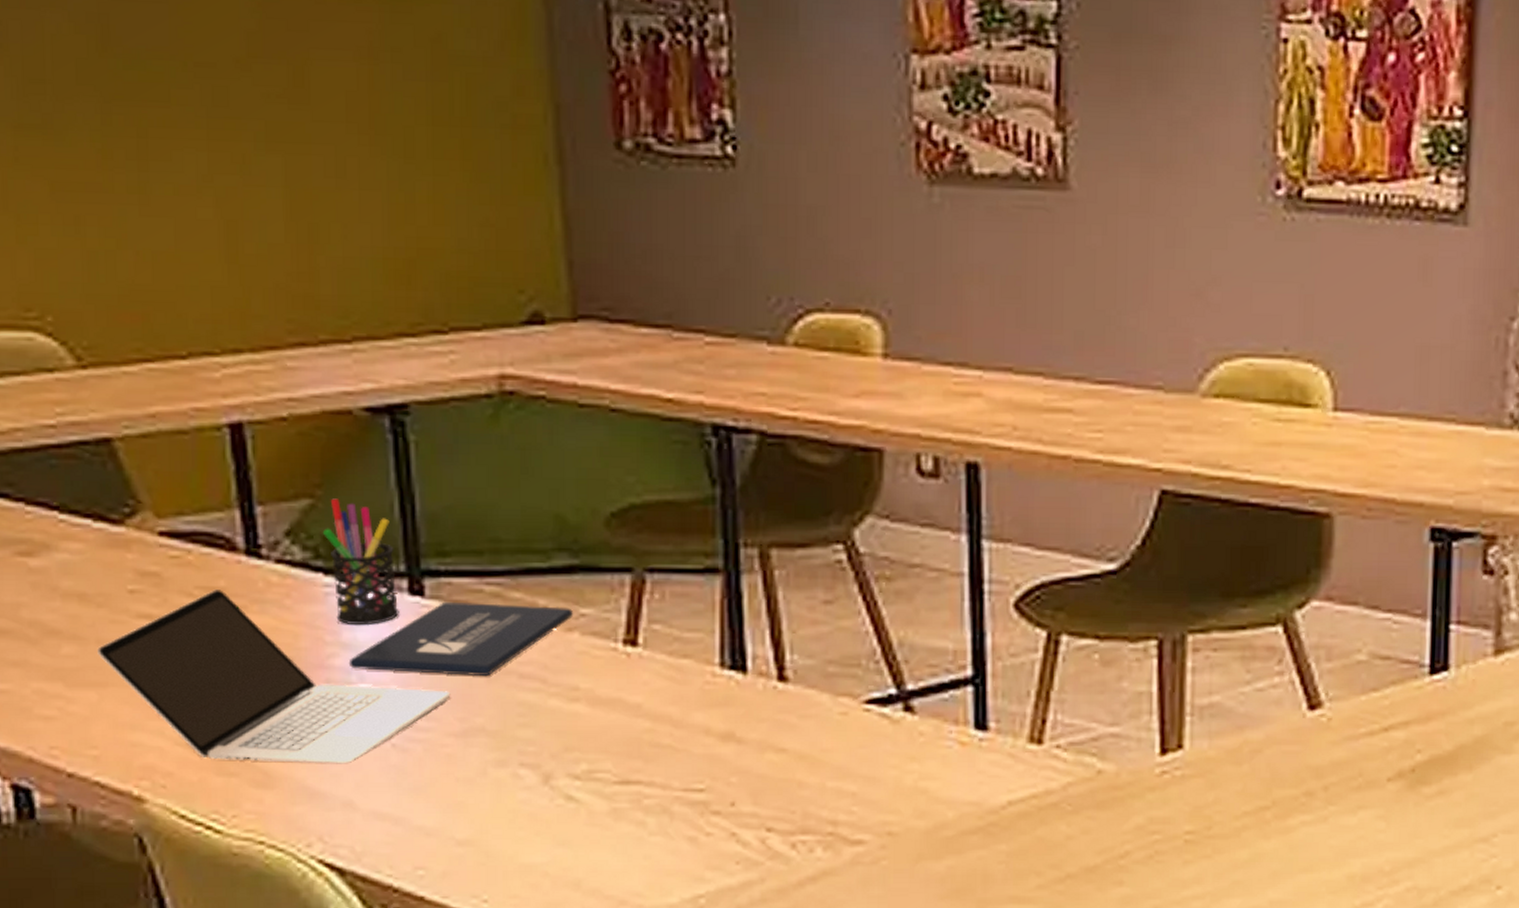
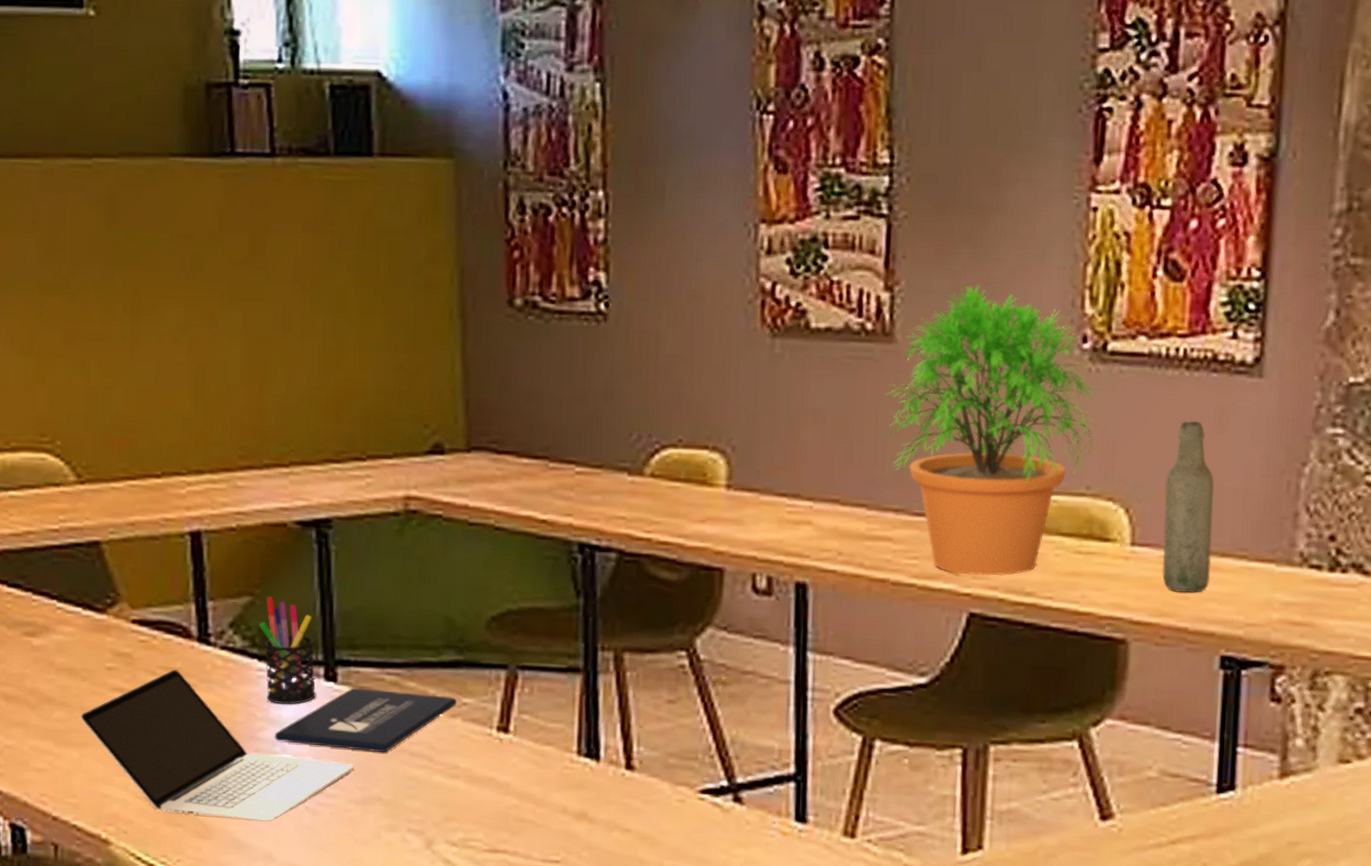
potted plant: none [1059,124,1295,448] -> present [884,285,1097,576]
bottle: none [1366,273,1420,460] -> present [1162,420,1215,593]

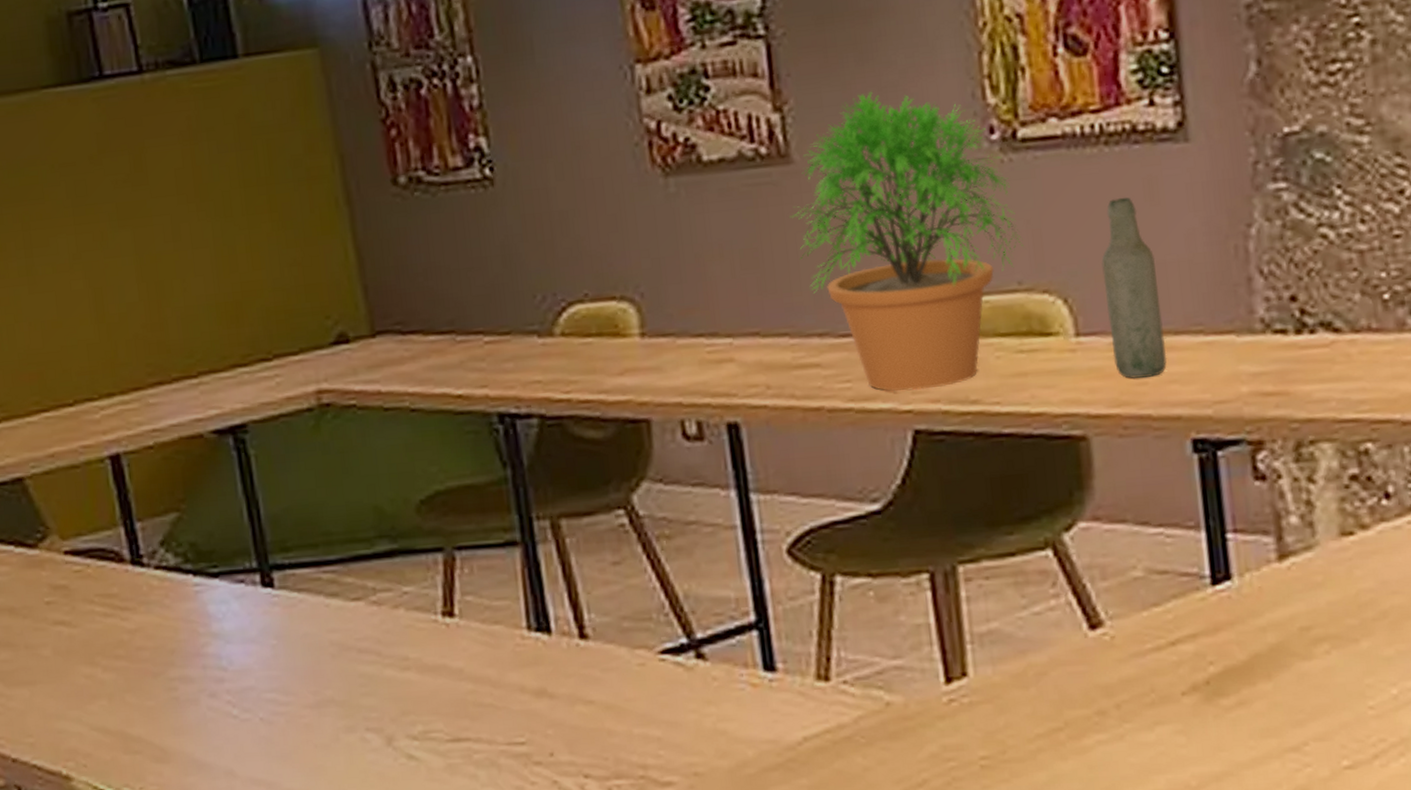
laptop: present [80,670,458,822] -> none [26,587,398,741]
pen holder: present [259,597,316,705] -> none [189,510,256,617]

